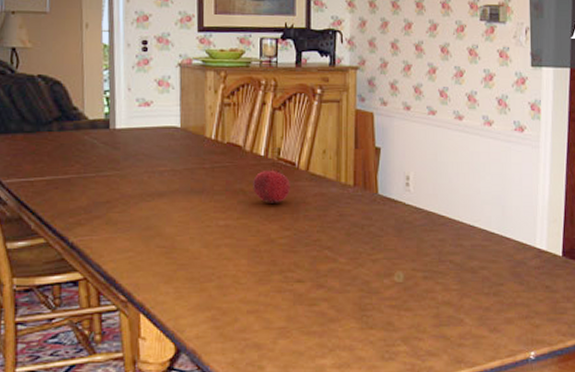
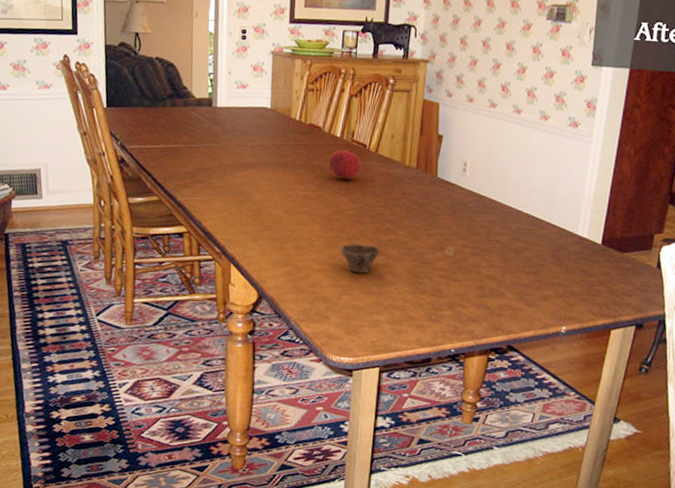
cup: none [273,277,320,311] -> present [341,243,381,274]

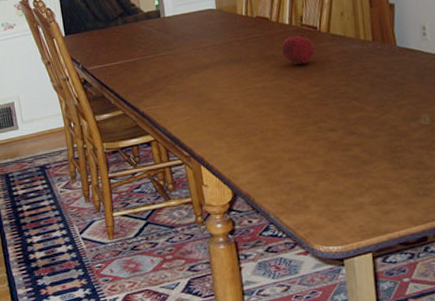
cup: present [341,243,381,274] -> none [309,125,351,157]

